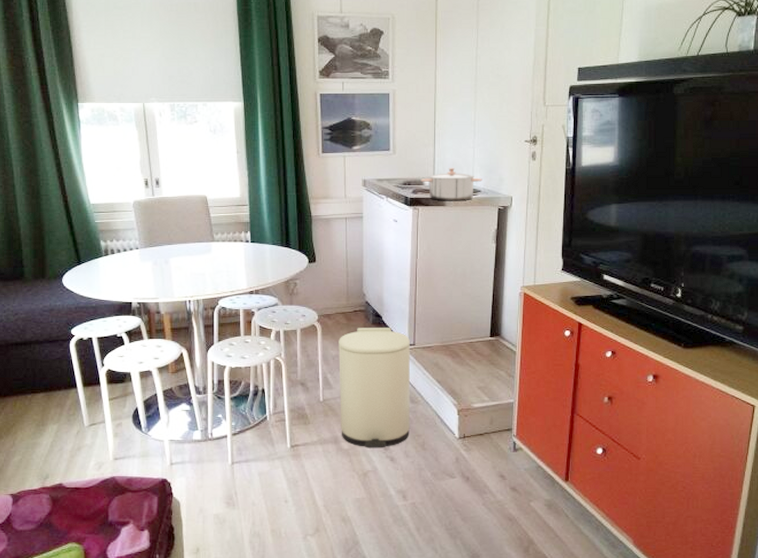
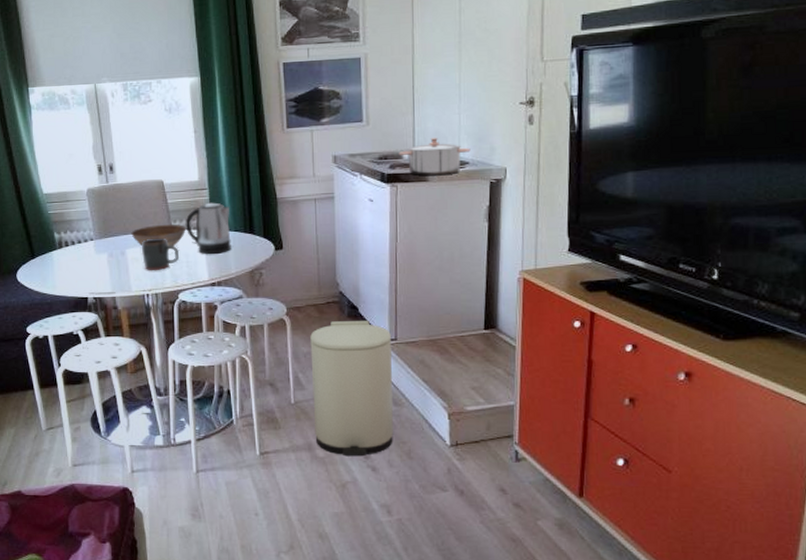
bowl: none [175,237,228,256] -> present [131,225,187,246]
mug: none [184,248,221,279] -> present [141,237,180,271]
kettle: none [226,217,269,266] -> present [185,202,231,255]

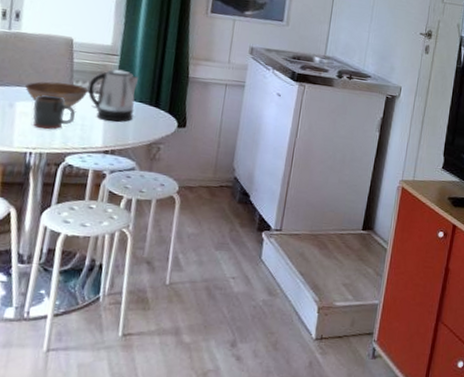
pedal bin: present [310,321,393,457] -> none [184,205,277,345]
cooking pot: present [398,137,471,176] -> none [310,48,374,84]

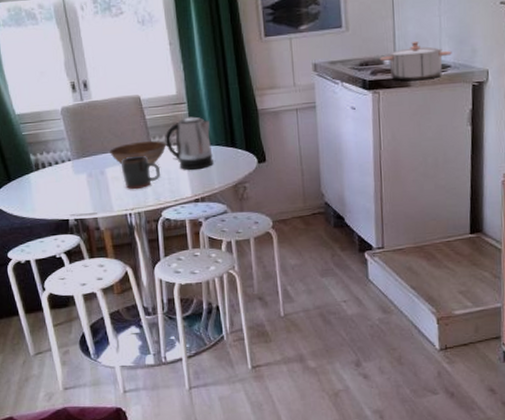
cooking pot: none [310,48,374,84] -> present [379,40,452,81]

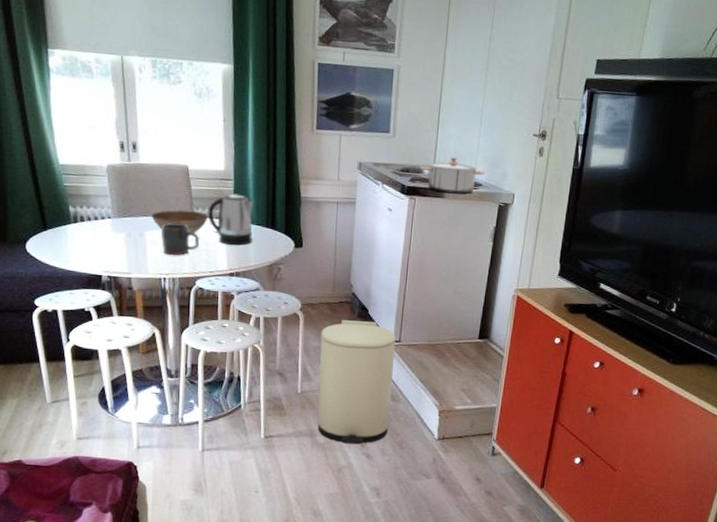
pedal bin: none [297,230,384,366] -> present [317,320,396,445]

